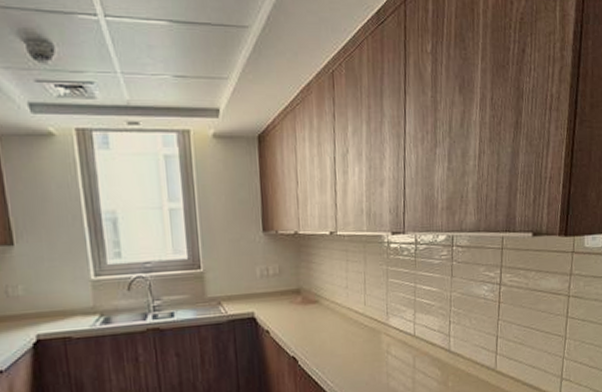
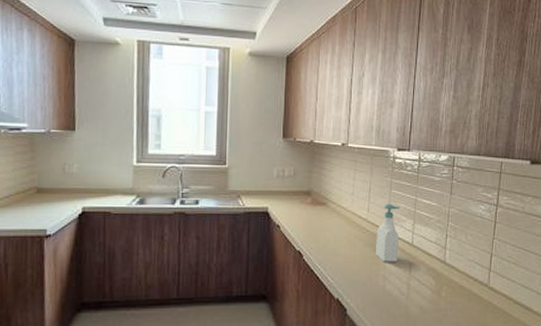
soap bottle: none [375,294,401,358] -> present [376,204,400,262]

